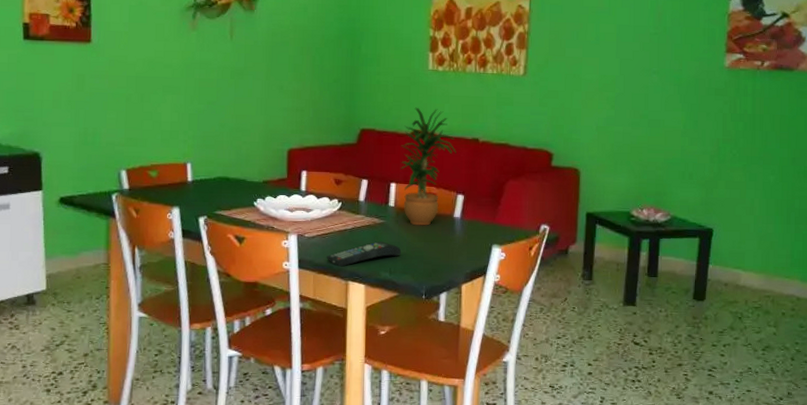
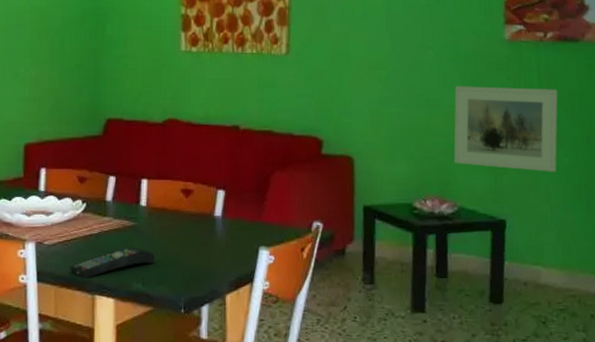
potted plant: present [400,107,456,226] -> none [152,93,215,227]
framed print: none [670,108,770,188] -> present [453,86,558,172]

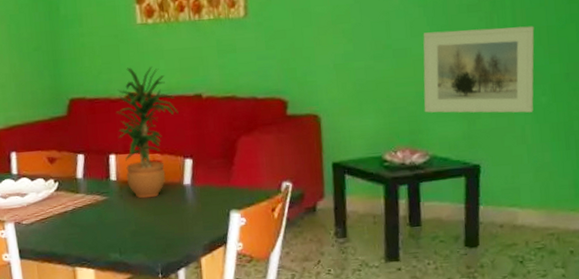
remote control: present [69,247,156,279] -> none [48,220,131,253]
potted plant: none [152,93,215,227] -> present [115,67,179,199]

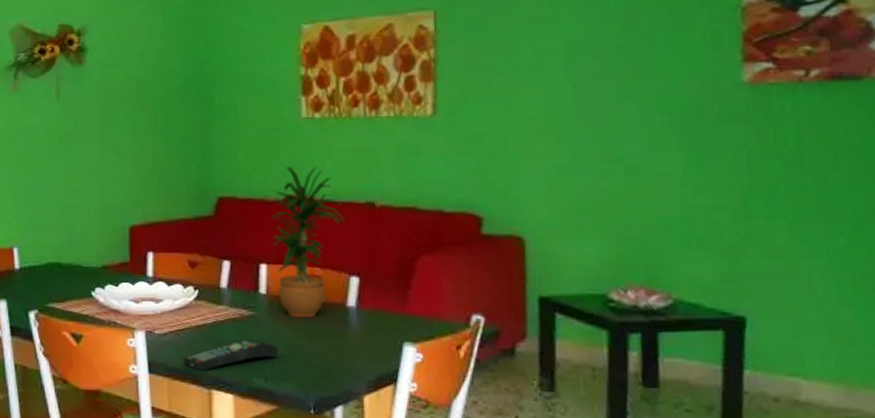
remote control: none [48,220,131,253] -> present [182,339,279,372]
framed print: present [423,26,535,113] -> none [666,144,829,255]

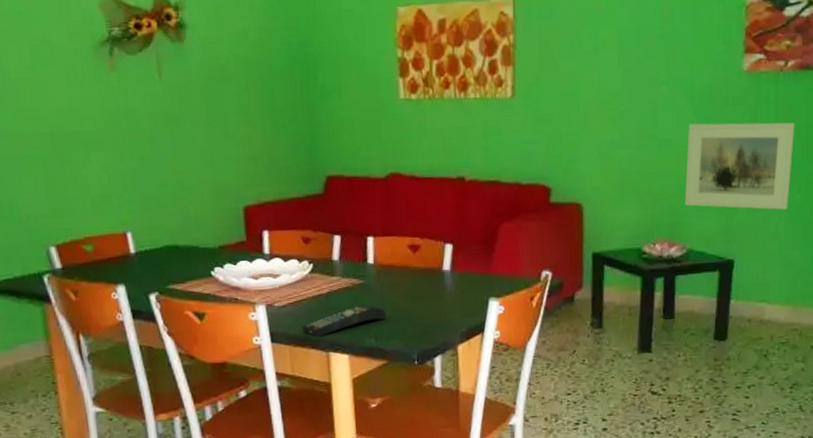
potted plant: present [270,166,345,318] -> none [374,145,440,284]
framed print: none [666,144,829,255] -> present [684,122,795,210]

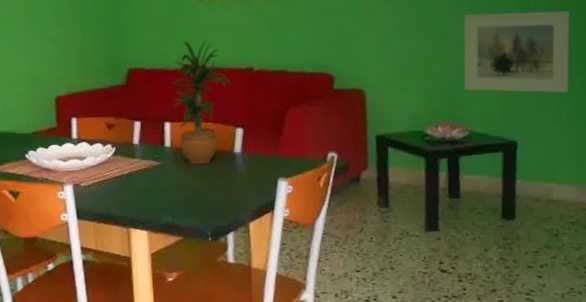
remote control: present [301,304,387,337] -> none [104,184,183,214]
potted plant: none [374,145,440,284] -> present [171,40,231,165]

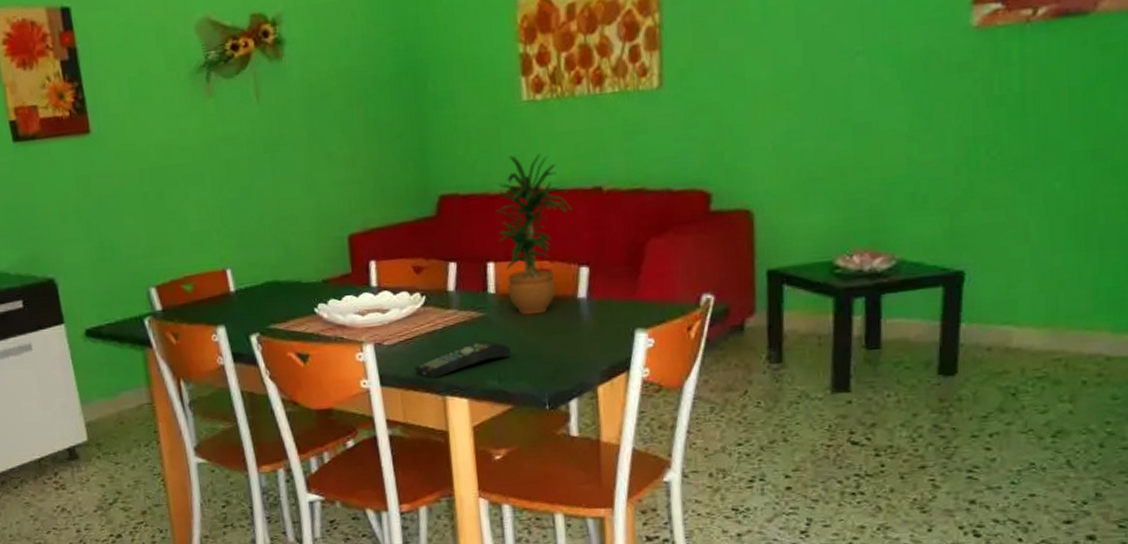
remote control: none [104,184,183,214] -> present [413,340,512,379]
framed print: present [463,10,570,93] -> none [891,87,1051,206]

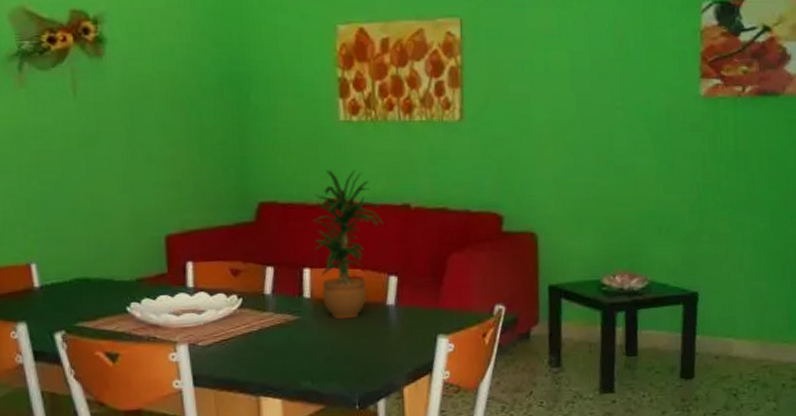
remote control: present [413,340,512,379] -> none [228,343,325,380]

